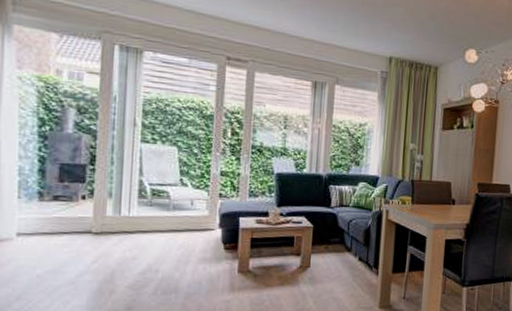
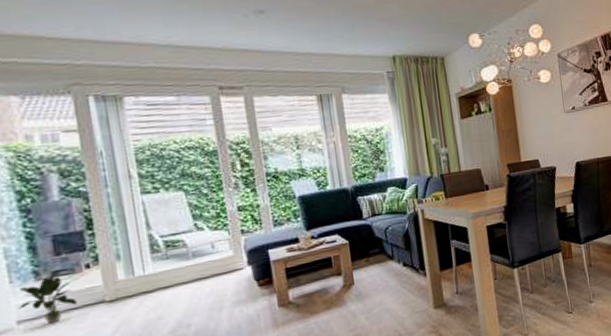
potted plant: none [19,198,68,243] -> present [17,274,77,324]

